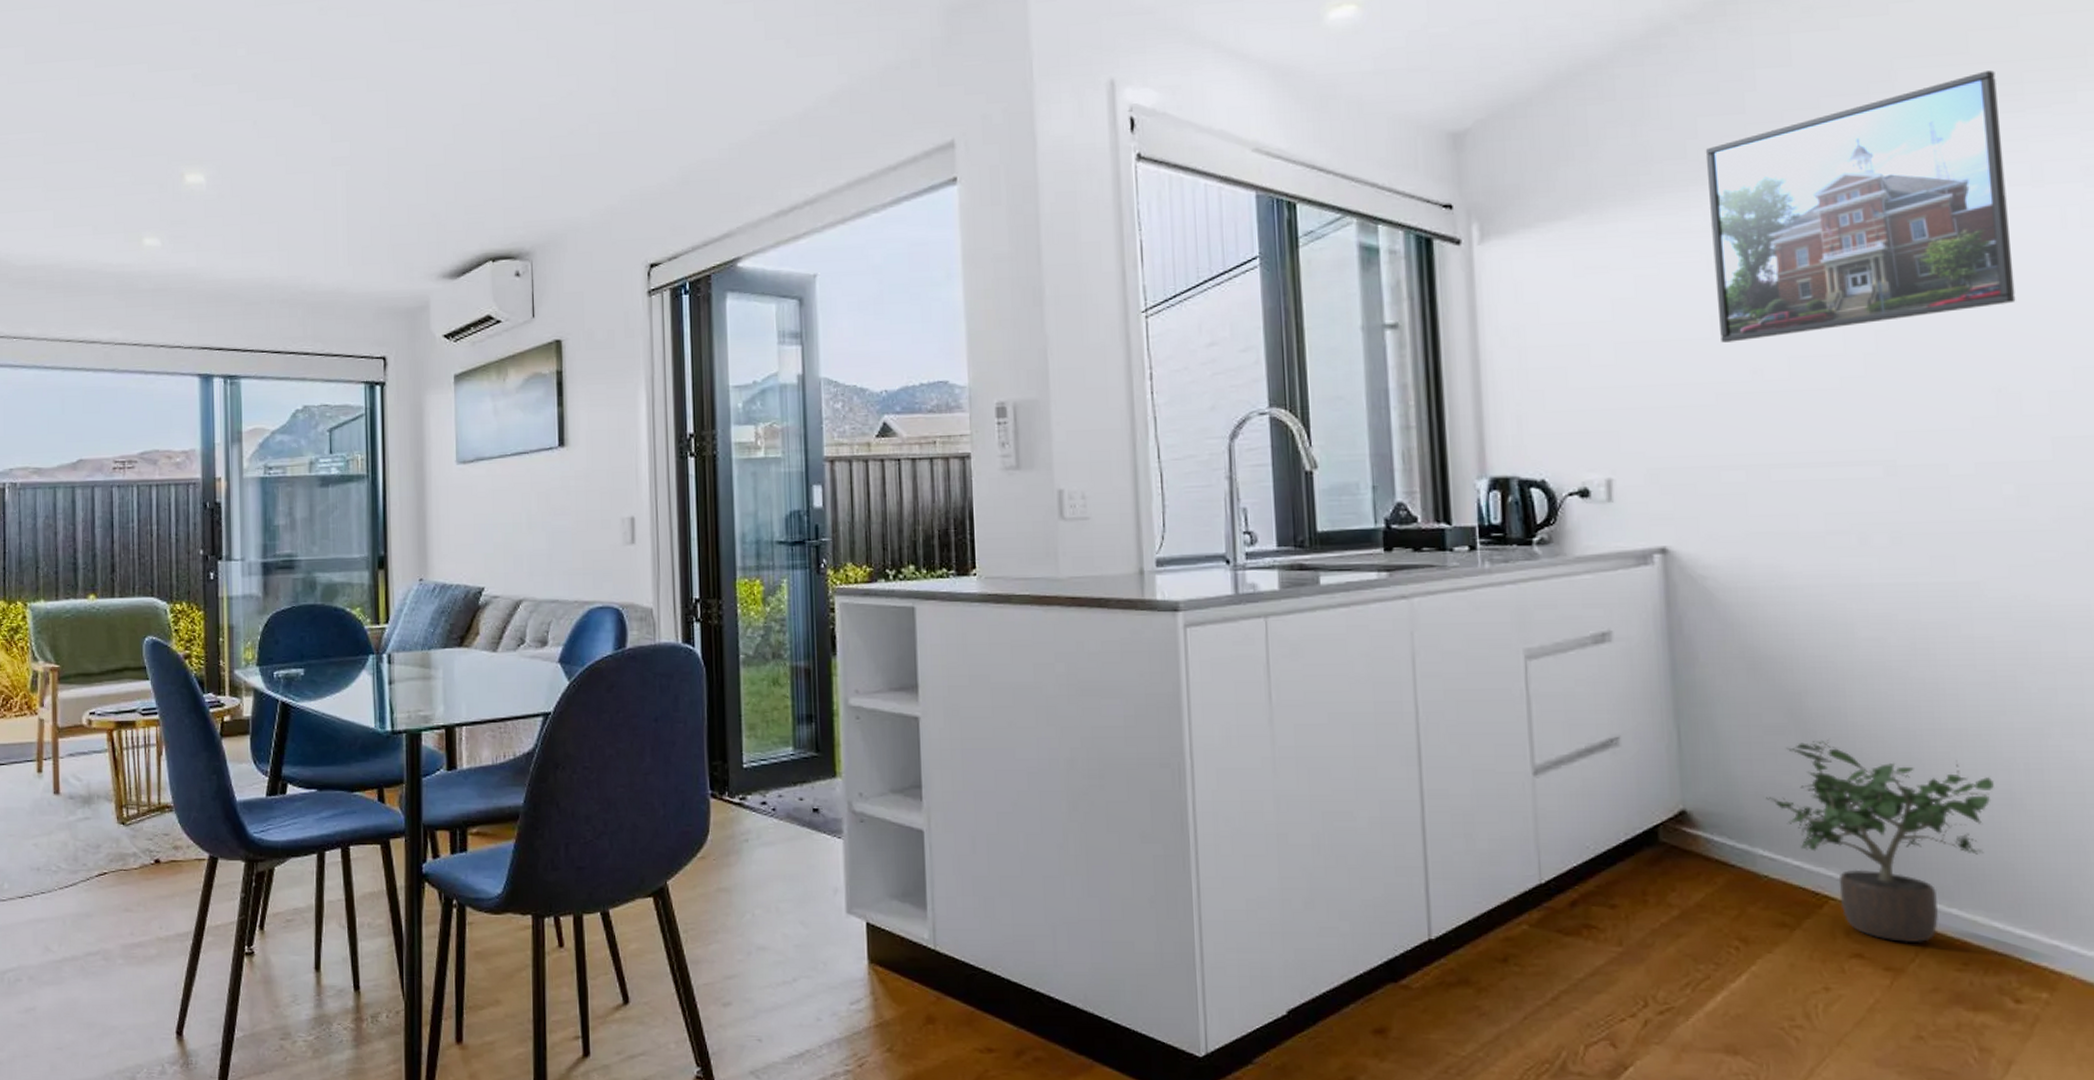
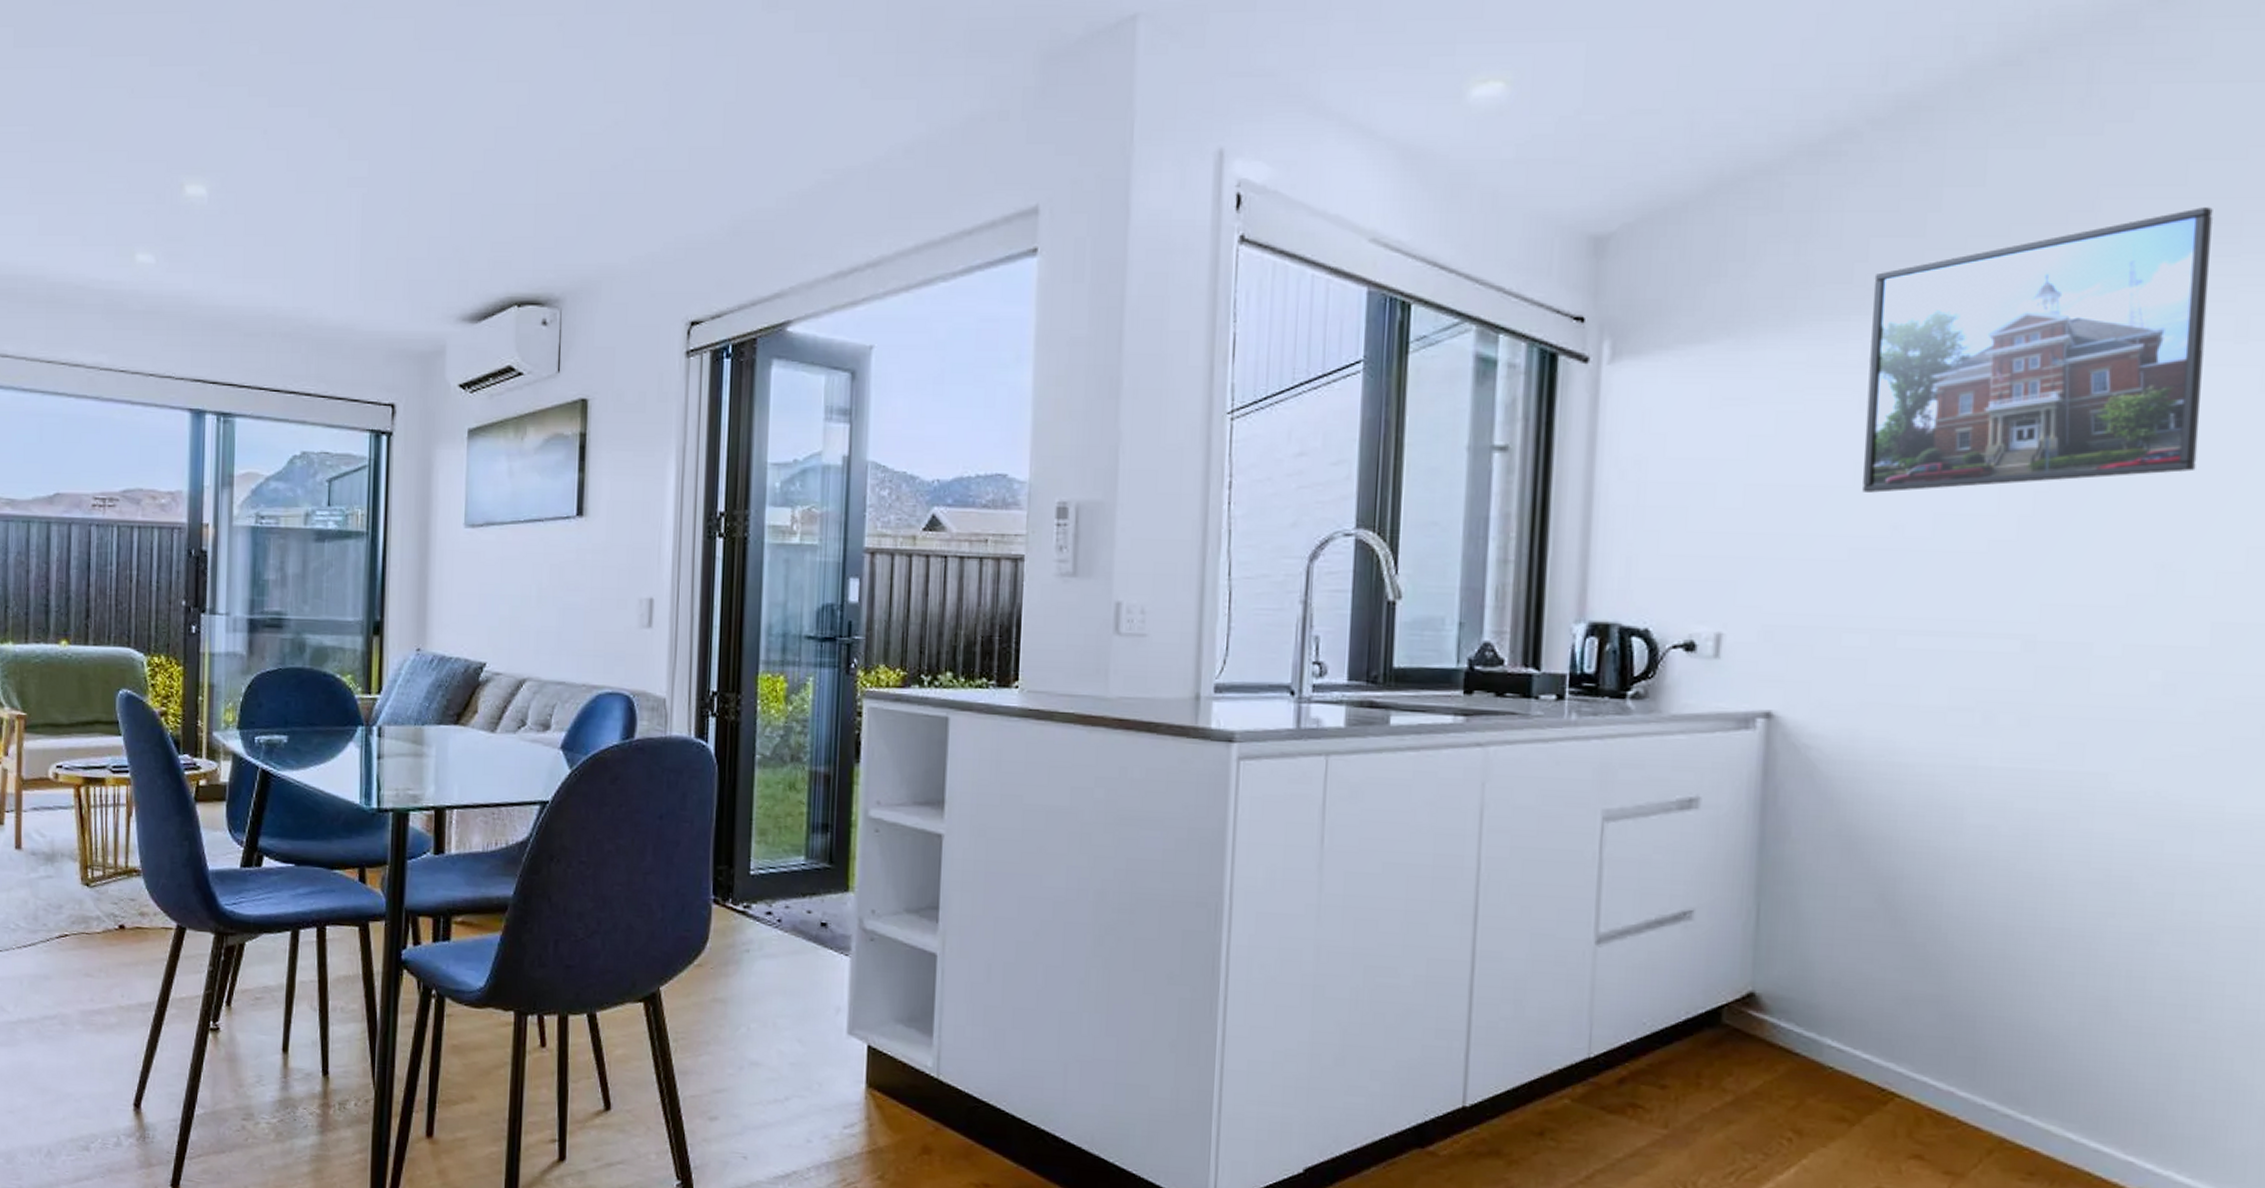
potted plant: present [1766,738,1994,943] -> none [1843,928,2090,1148]

